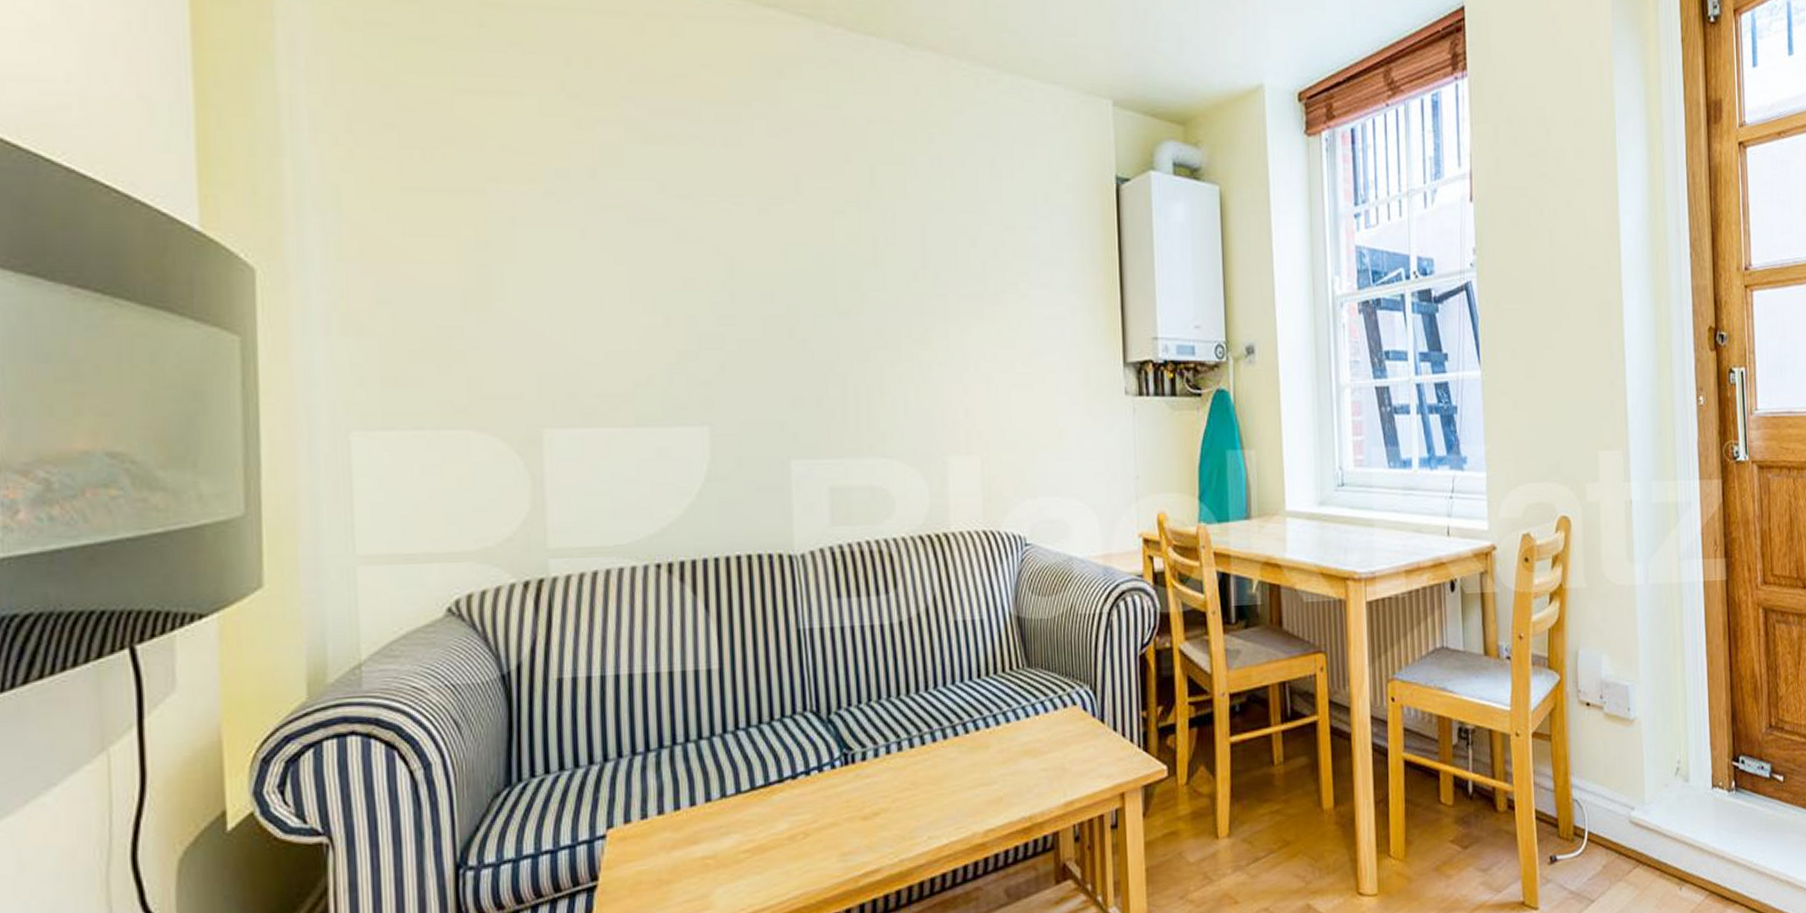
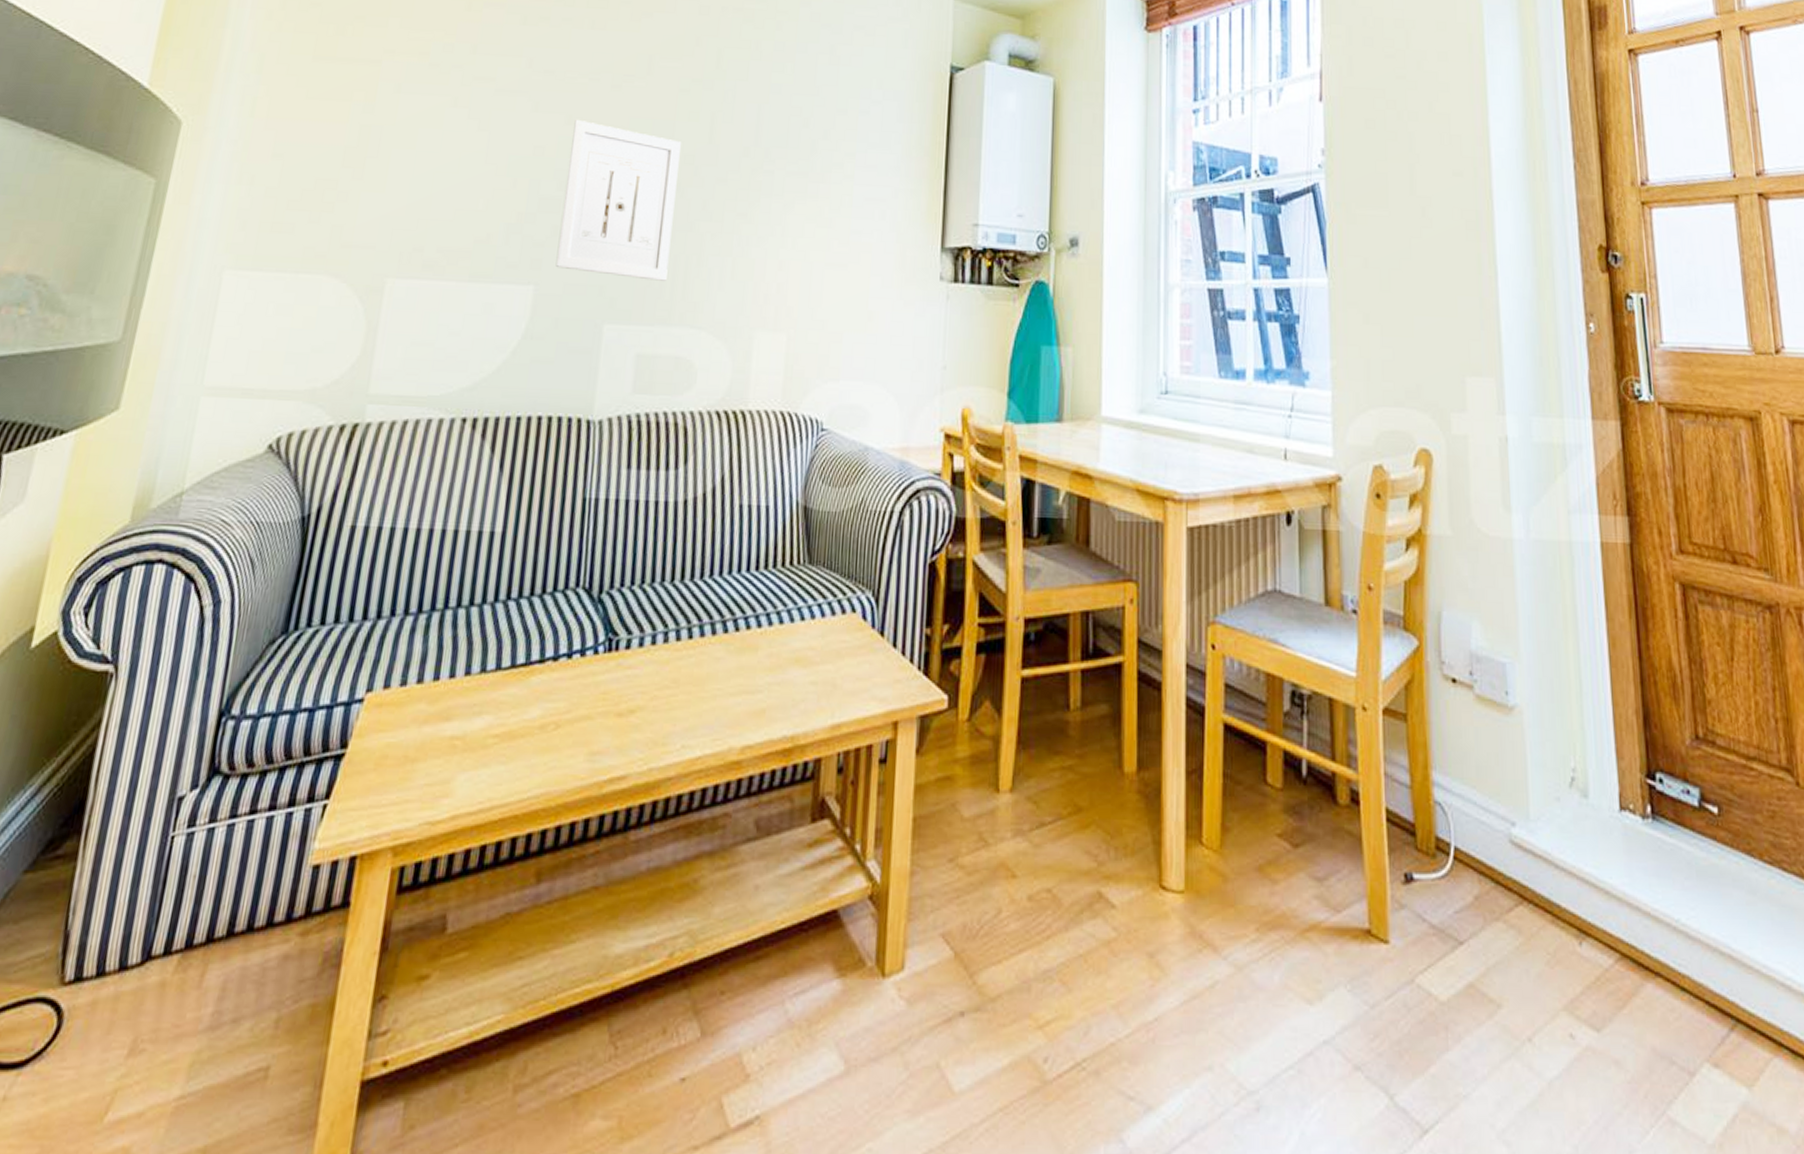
wall art: none [723,248,850,413] -> present [555,119,681,281]

